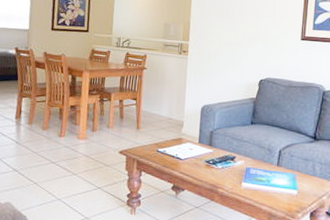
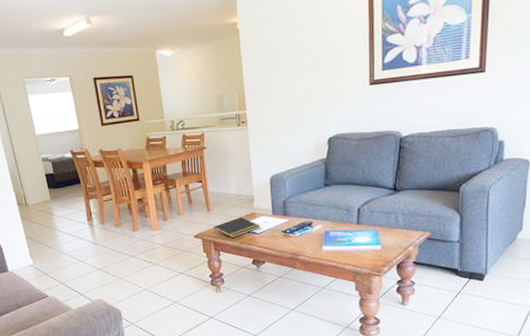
notepad: none [139,140,186,160] -> present [214,217,261,238]

